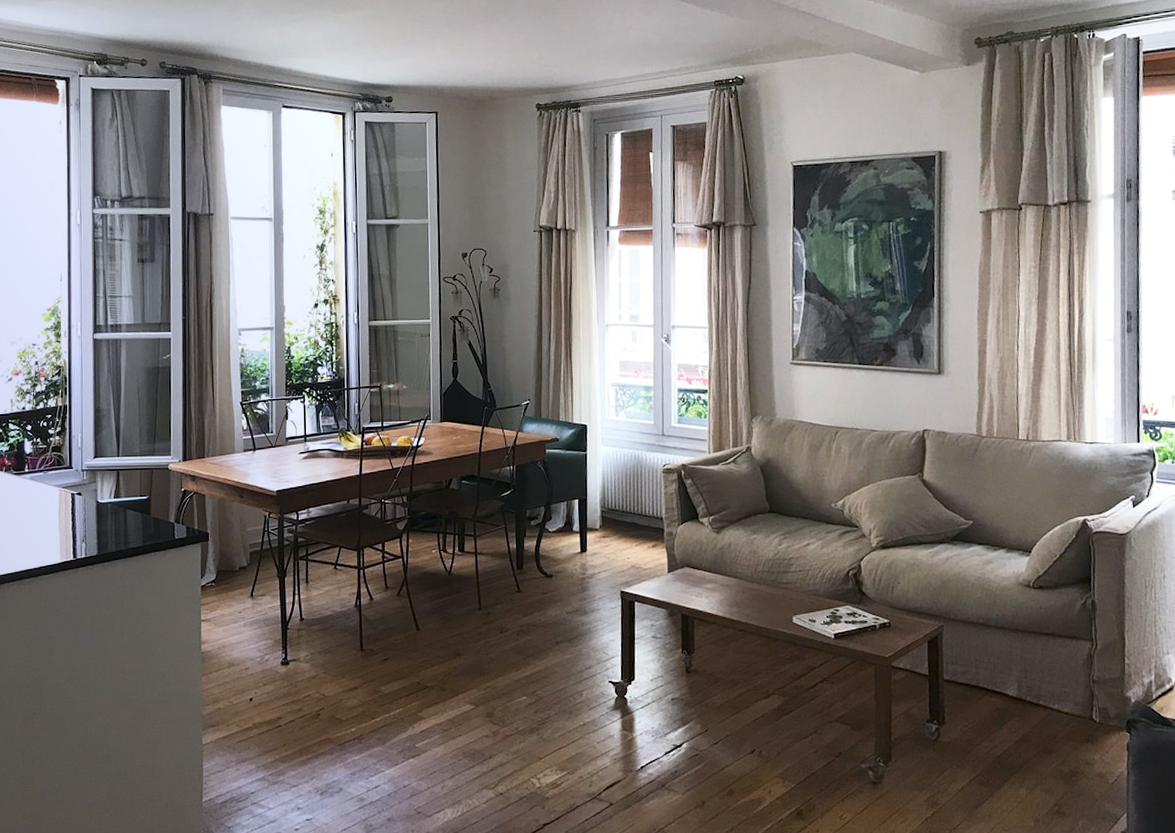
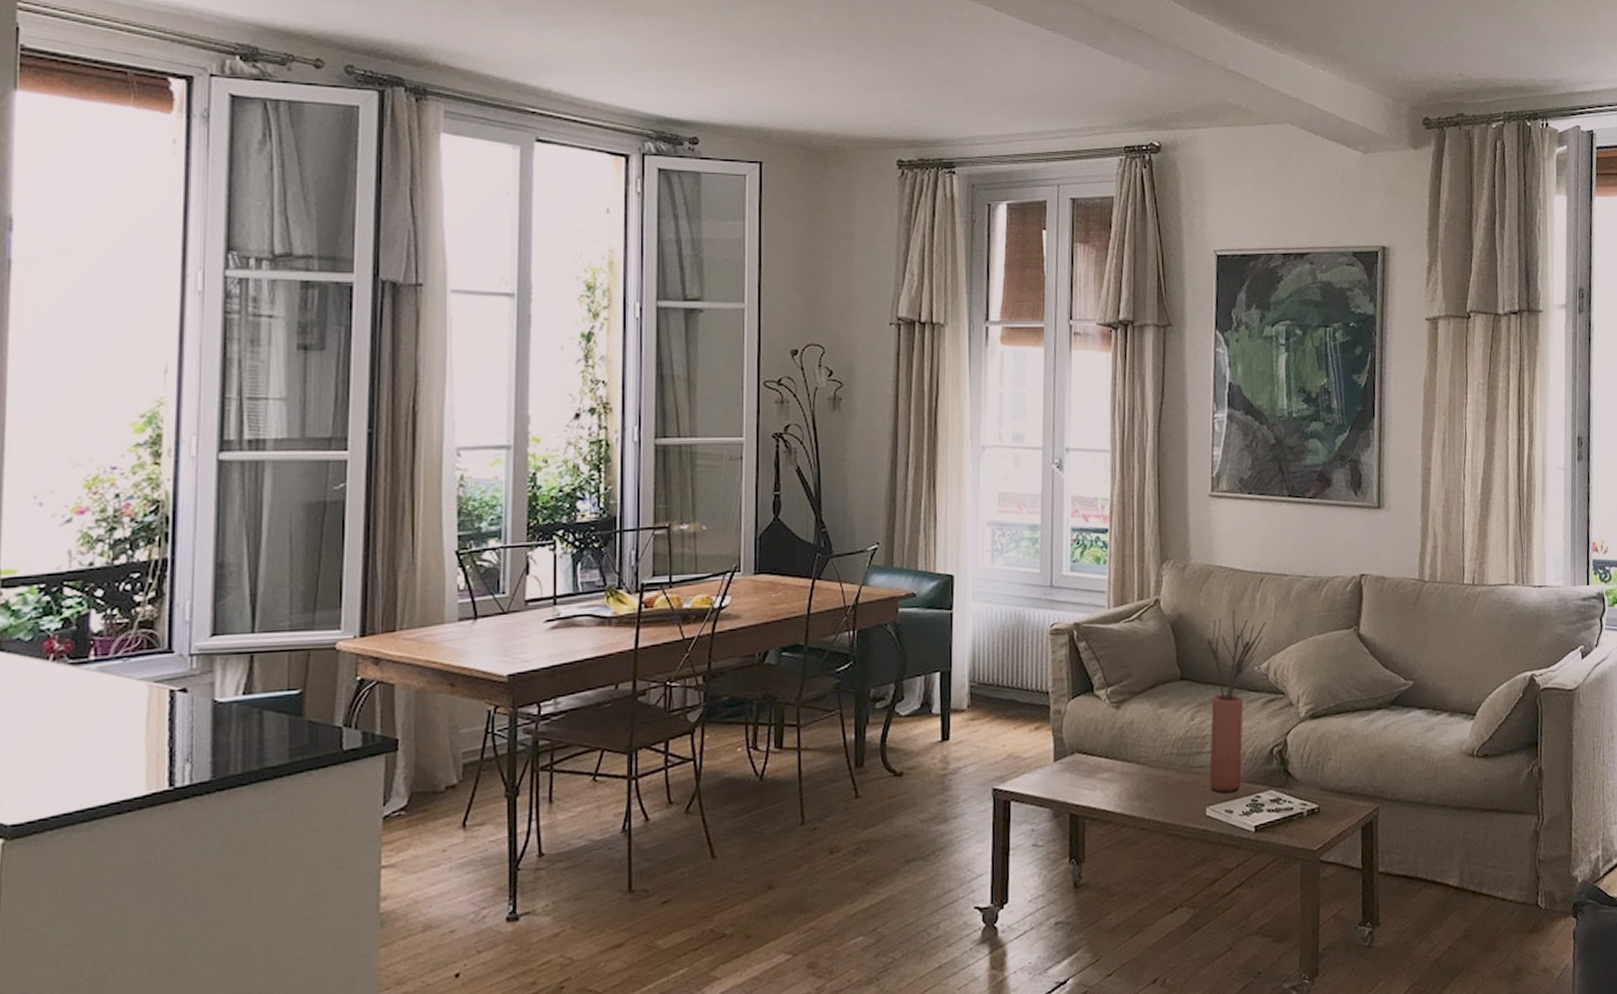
vase: none [790,456,841,606] -> present [1206,609,1266,794]

